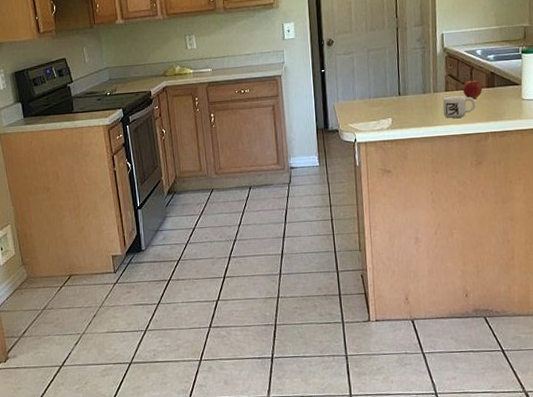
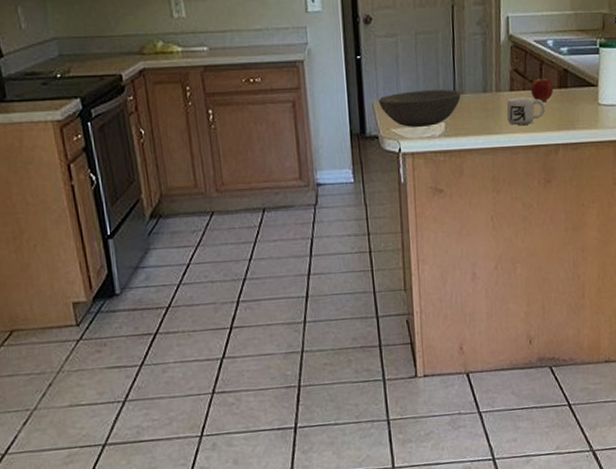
bowl: none [339,92,405,123] -> present [379,89,461,127]

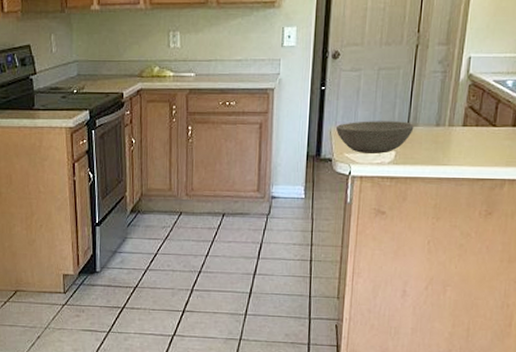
mug: present [506,96,546,125] -> none [456,132,497,159]
apple: present [530,78,554,103] -> none [483,117,508,139]

